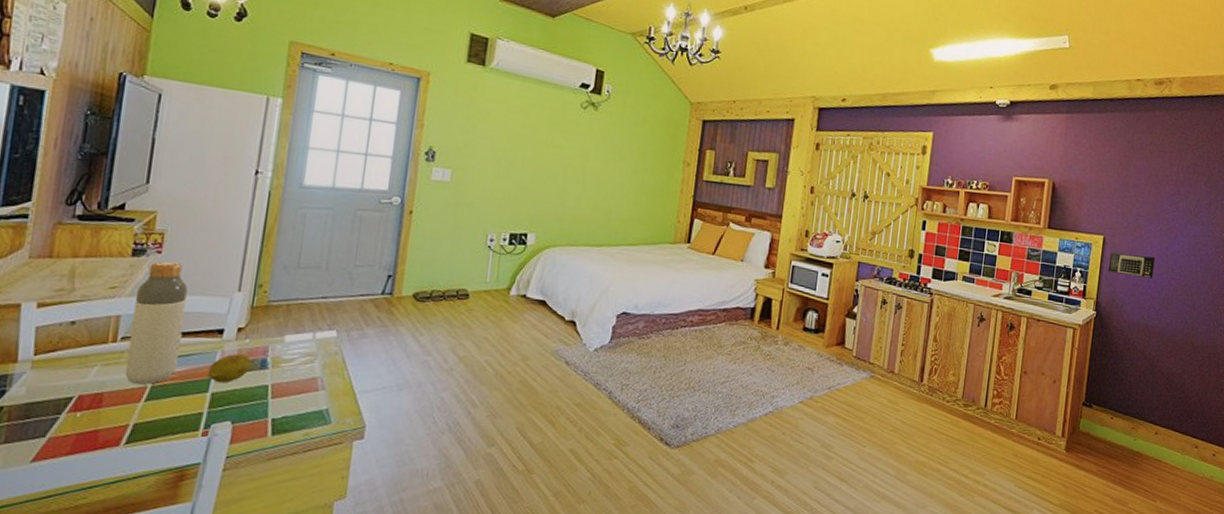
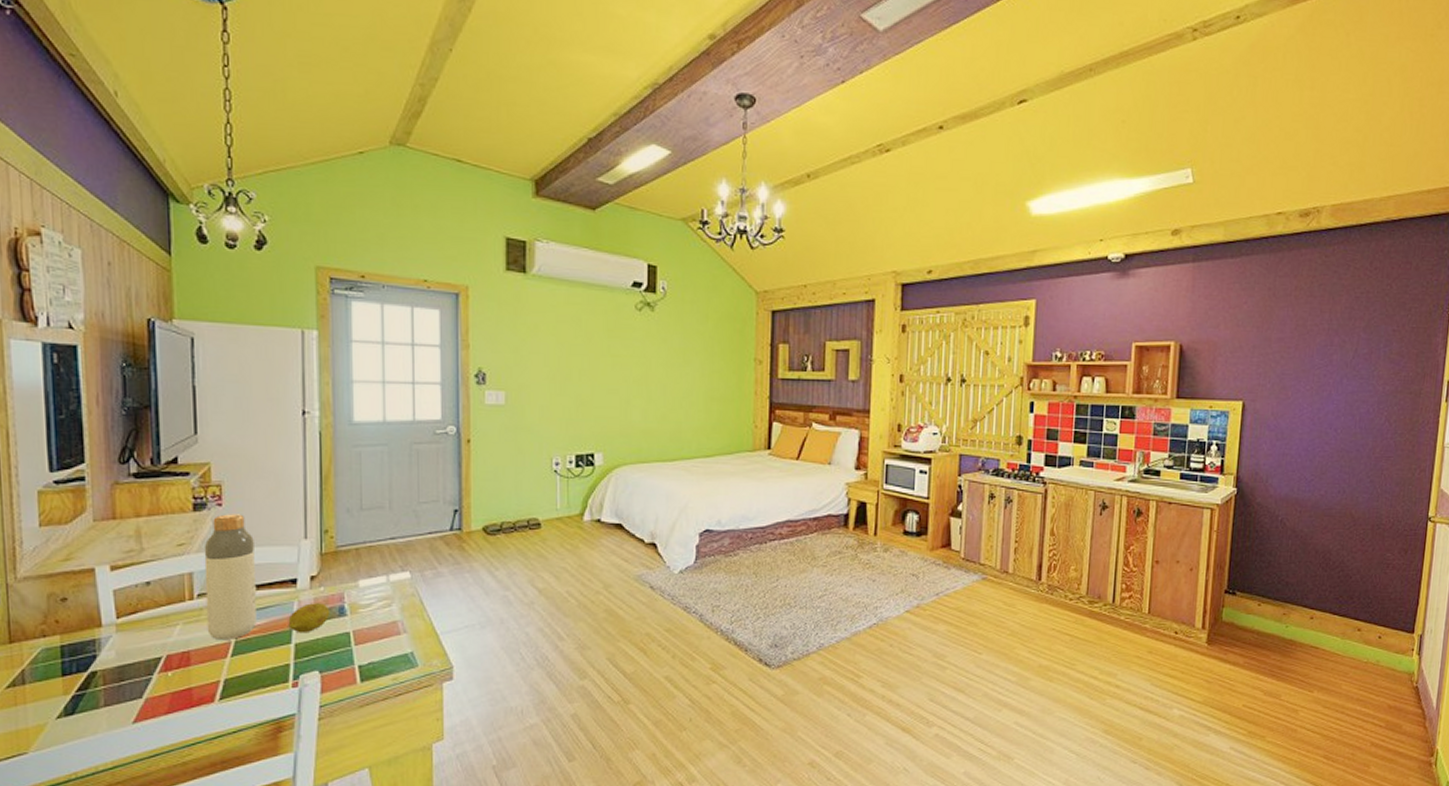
calendar: present [1108,252,1155,279] -> none [1249,420,1305,446]

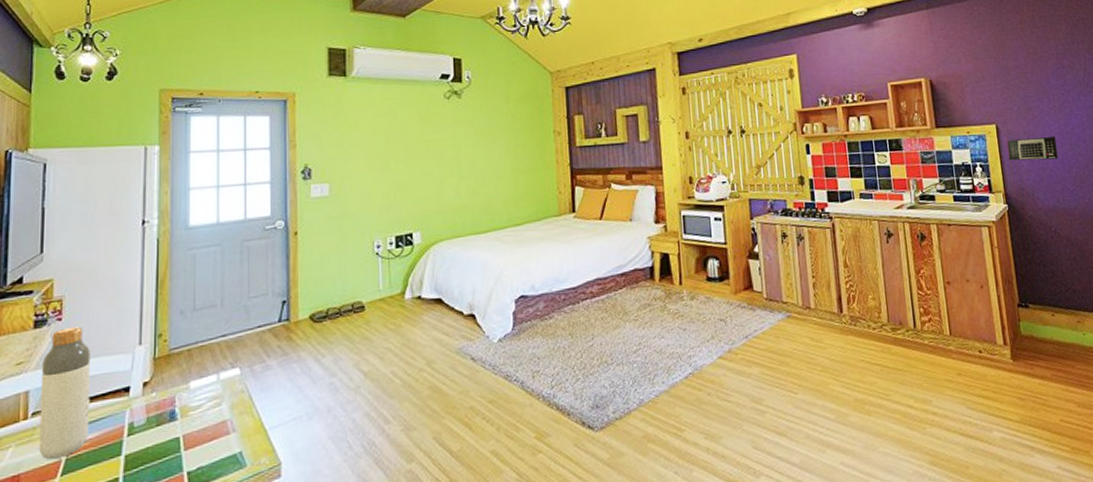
fruit: present [288,603,330,634] -> none [119,409,161,444]
calendar: none [1249,420,1305,446] -> present [1007,137,1059,161]

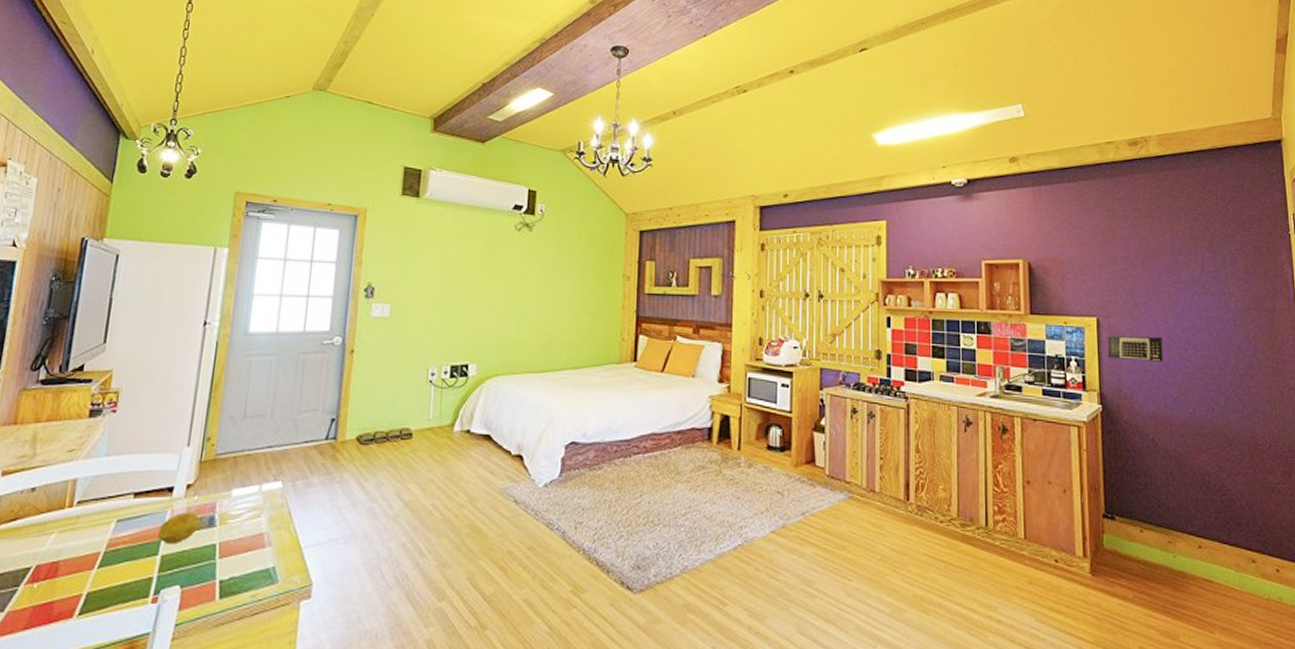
bottle: present [38,326,90,460] -> none [79,420,140,551]
fruit: none [119,409,161,444] -> present [157,512,201,545]

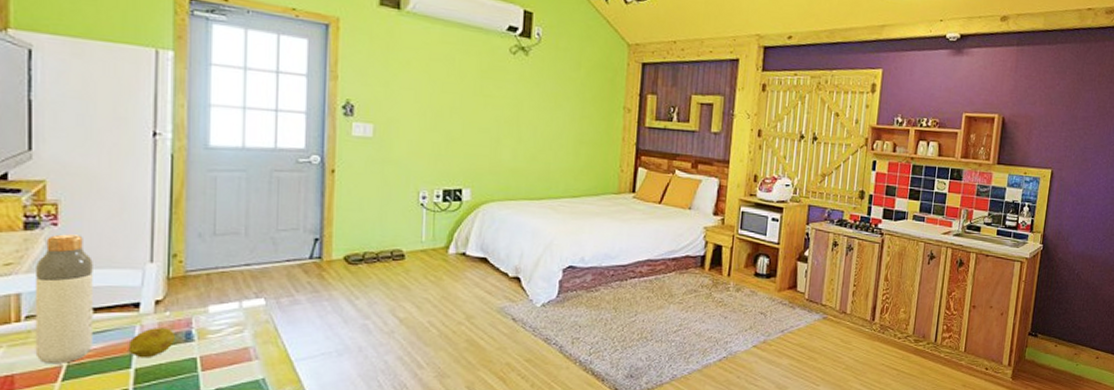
bottle: none [79,420,140,551] -> present [34,234,93,365]
calendar: present [1107,336,1164,362] -> none [1055,186,1101,210]

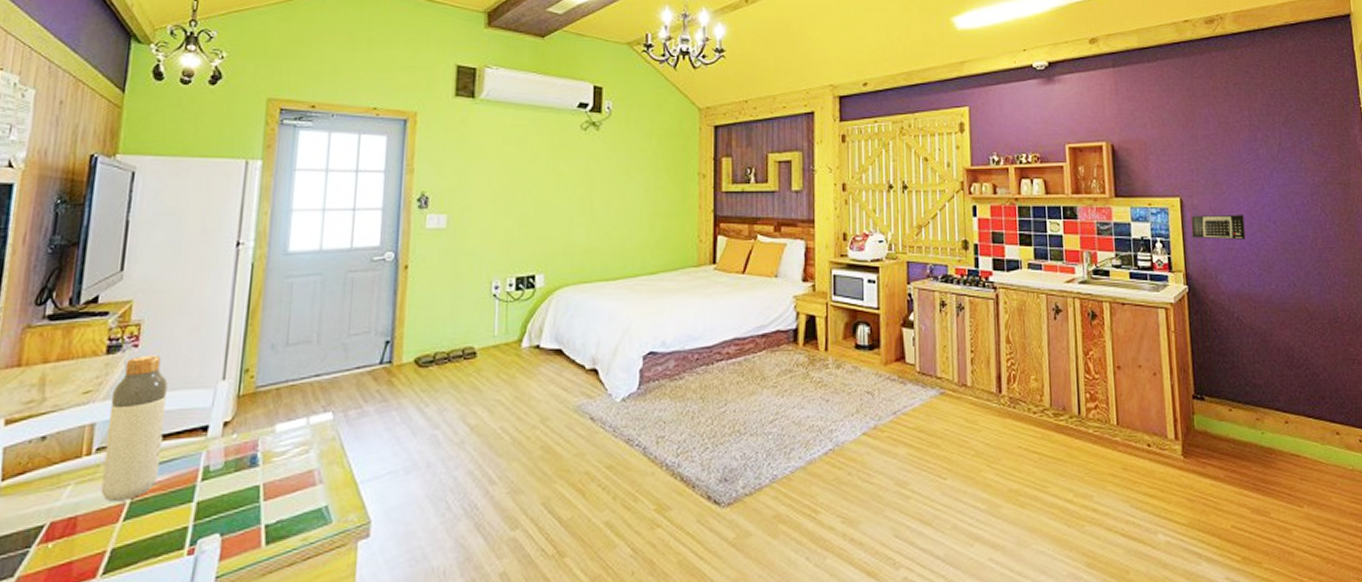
fruit: present [128,328,176,358] -> none [192,453,241,490]
calendar: none [1055,186,1101,210] -> present [1191,215,1246,240]

